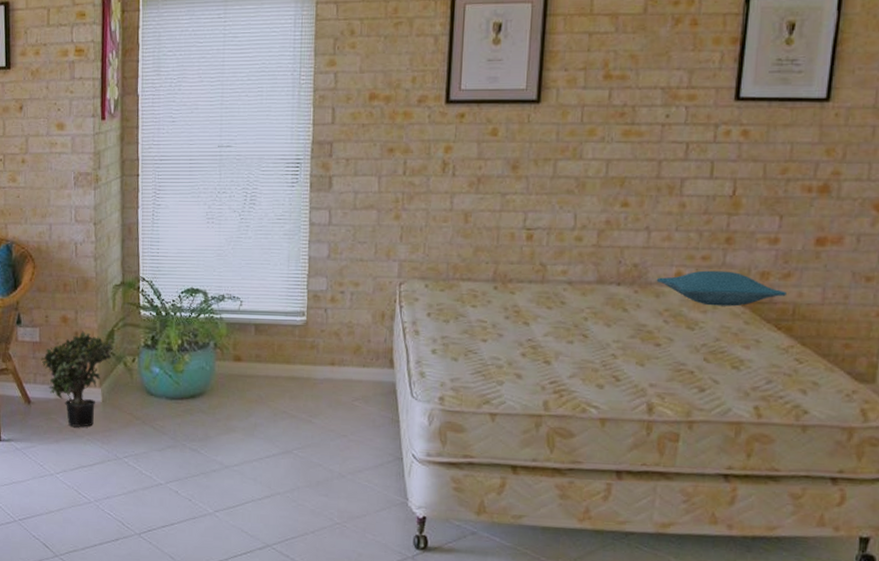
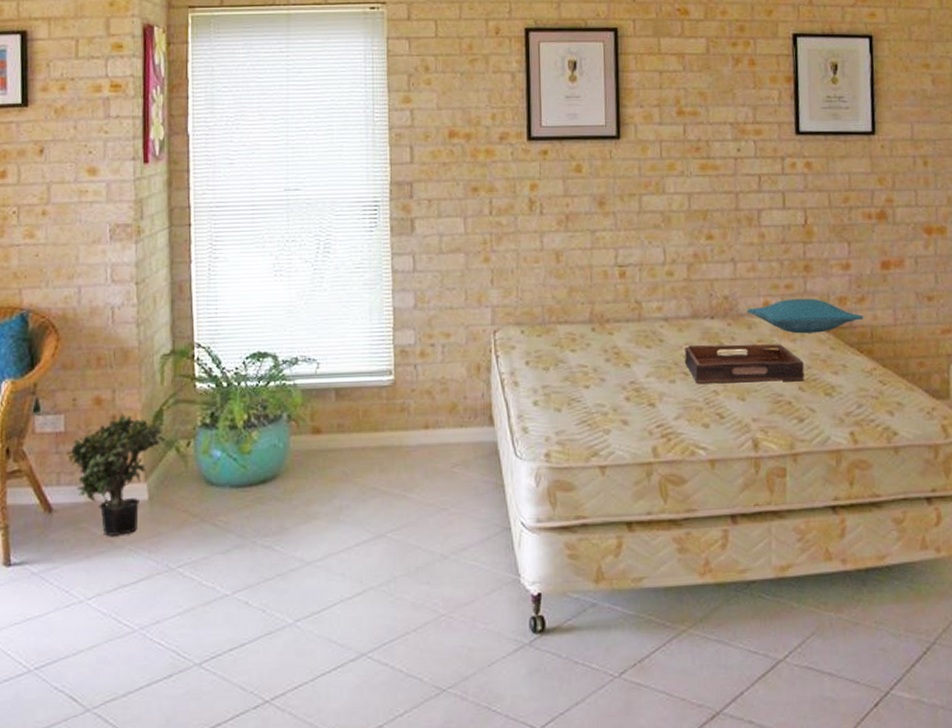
serving tray: none [586,310,712,352] -> present [685,344,805,383]

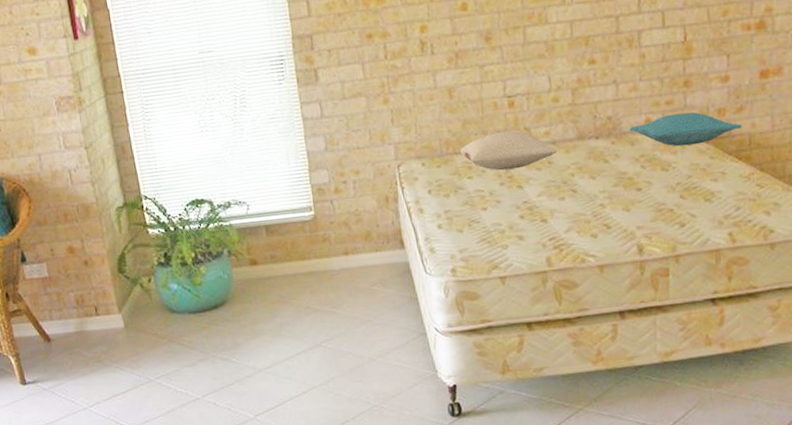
potted plant: present [65,413,165,537] -> none [52,258,129,357]
pillow: none [564,303,670,345] -> present [460,131,557,171]
serving tray: present [685,344,805,383] -> none [572,157,685,199]

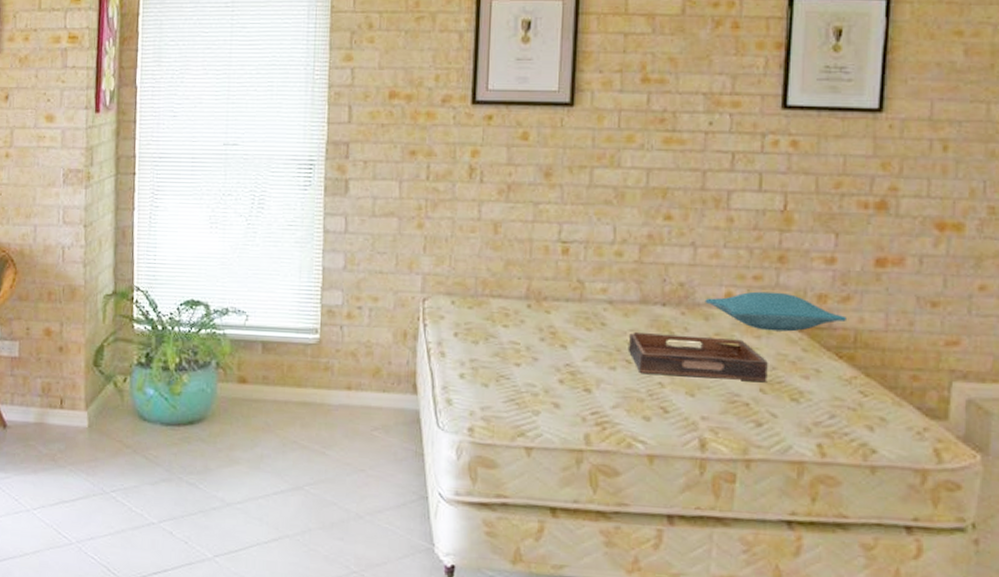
pillow: present [460,131,557,171] -> none [498,280,614,325]
serving tray: none [572,157,685,199] -> present [629,333,768,382]

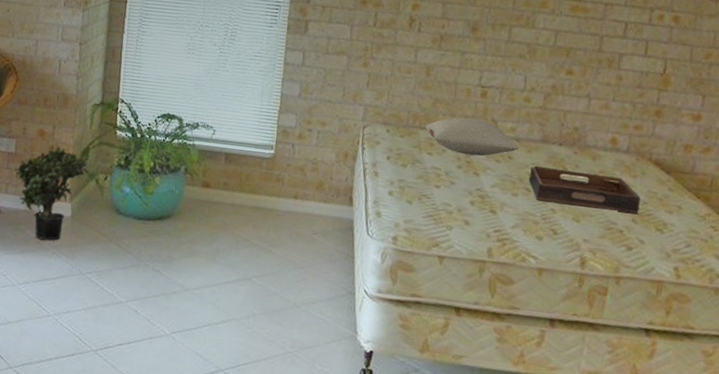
potted plant: none [19,345,105,457] -> present [14,145,89,241]
pillow: none [498,280,614,325] -> present [425,117,520,156]
pillow: present [704,291,846,332] -> none [593,138,706,174]

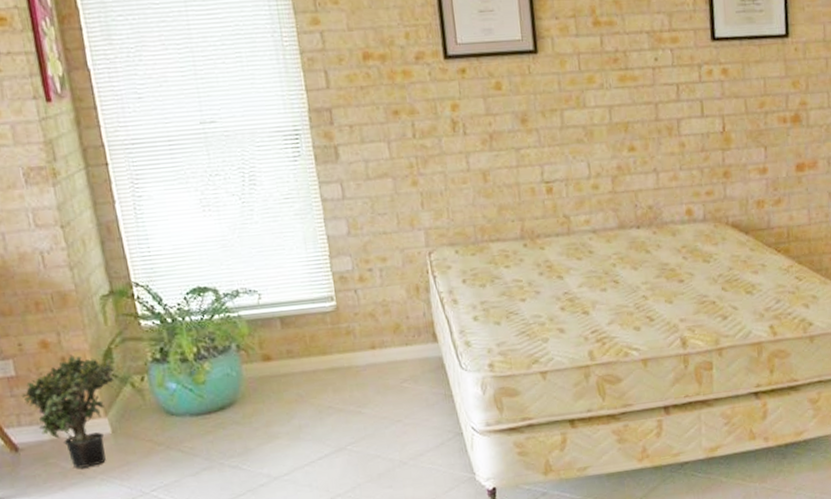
pillow: present [425,117,520,156] -> none [496,218,598,260]
serving tray: present [529,166,641,214] -> none [614,248,727,290]

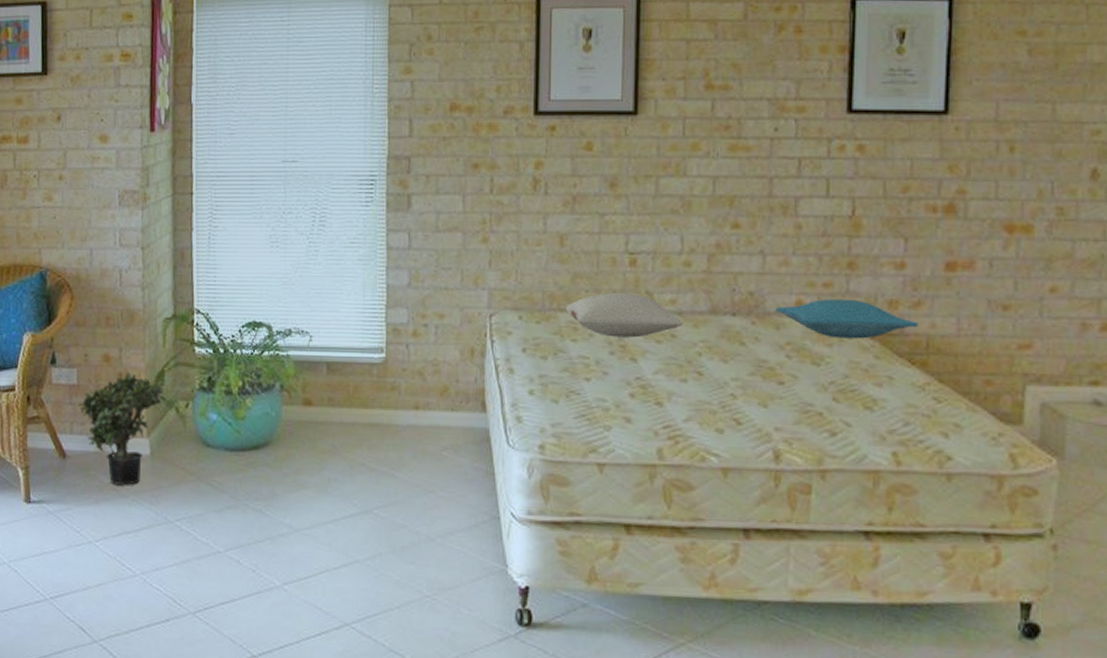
pillow: none [496,218,598,260] -> present [566,293,684,338]
pillow: none [670,203,780,238] -> present [775,299,918,339]

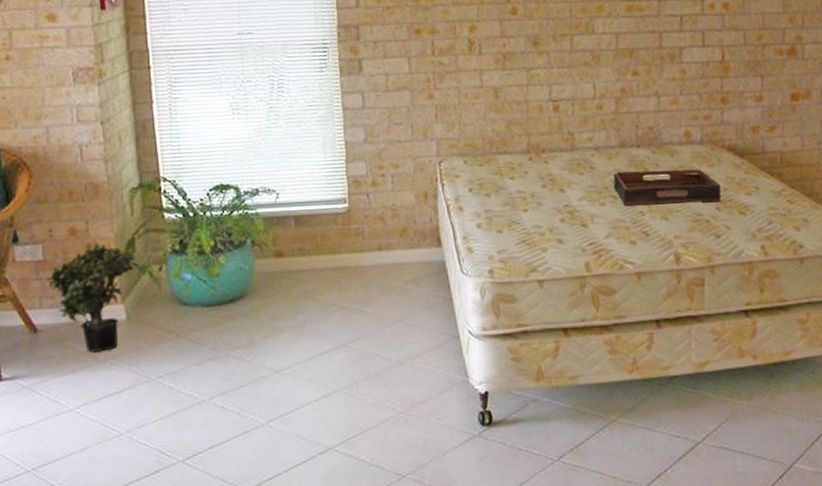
pillow: present [566,293,684,338] -> none [503,135,600,173]
serving tray: none [700,344,840,390] -> present [614,169,721,205]
pillow: present [775,299,918,339] -> none [669,127,774,160]

